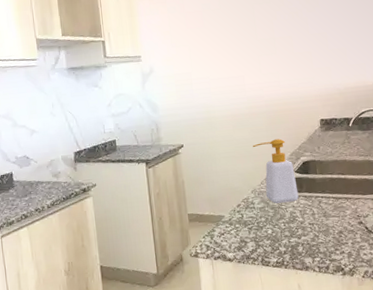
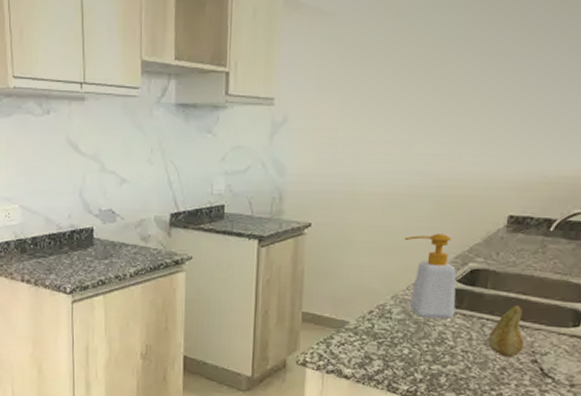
fruit: none [325,182,352,224] -> present [488,304,525,358]

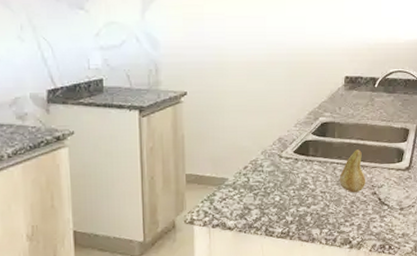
soap bottle: present [404,233,457,319] -> none [267,94,313,168]

